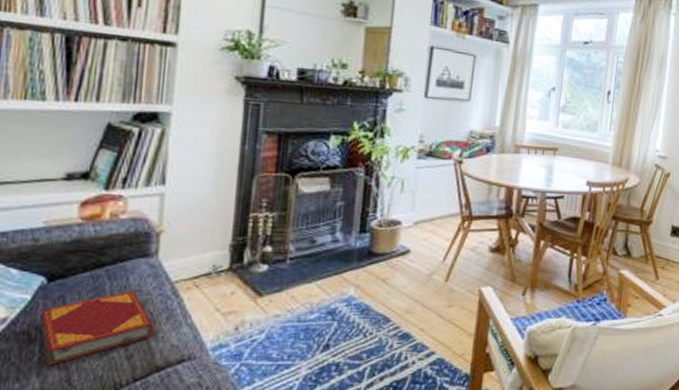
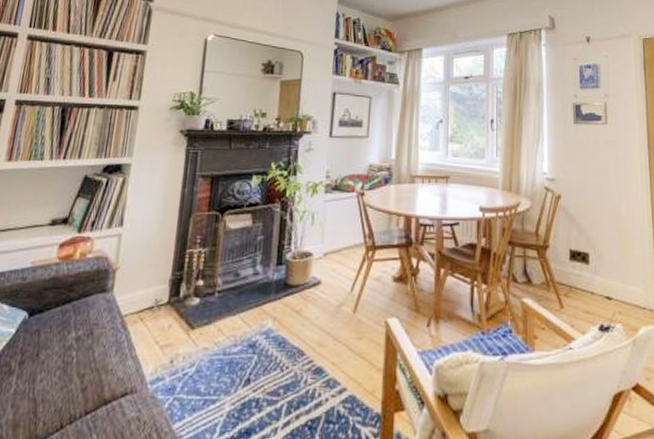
hardback book: present [39,291,154,366] -> none [18,324,105,397]

